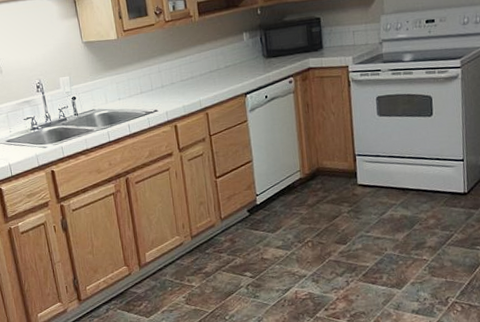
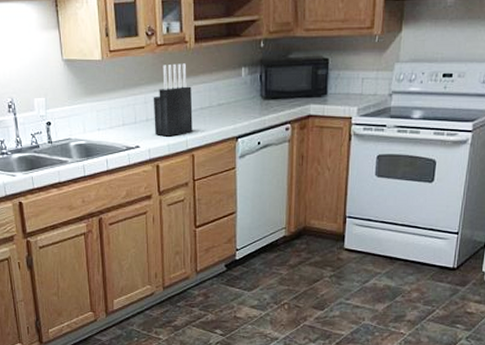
knife block: none [166,34,205,99] -> present [153,63,193,137]

